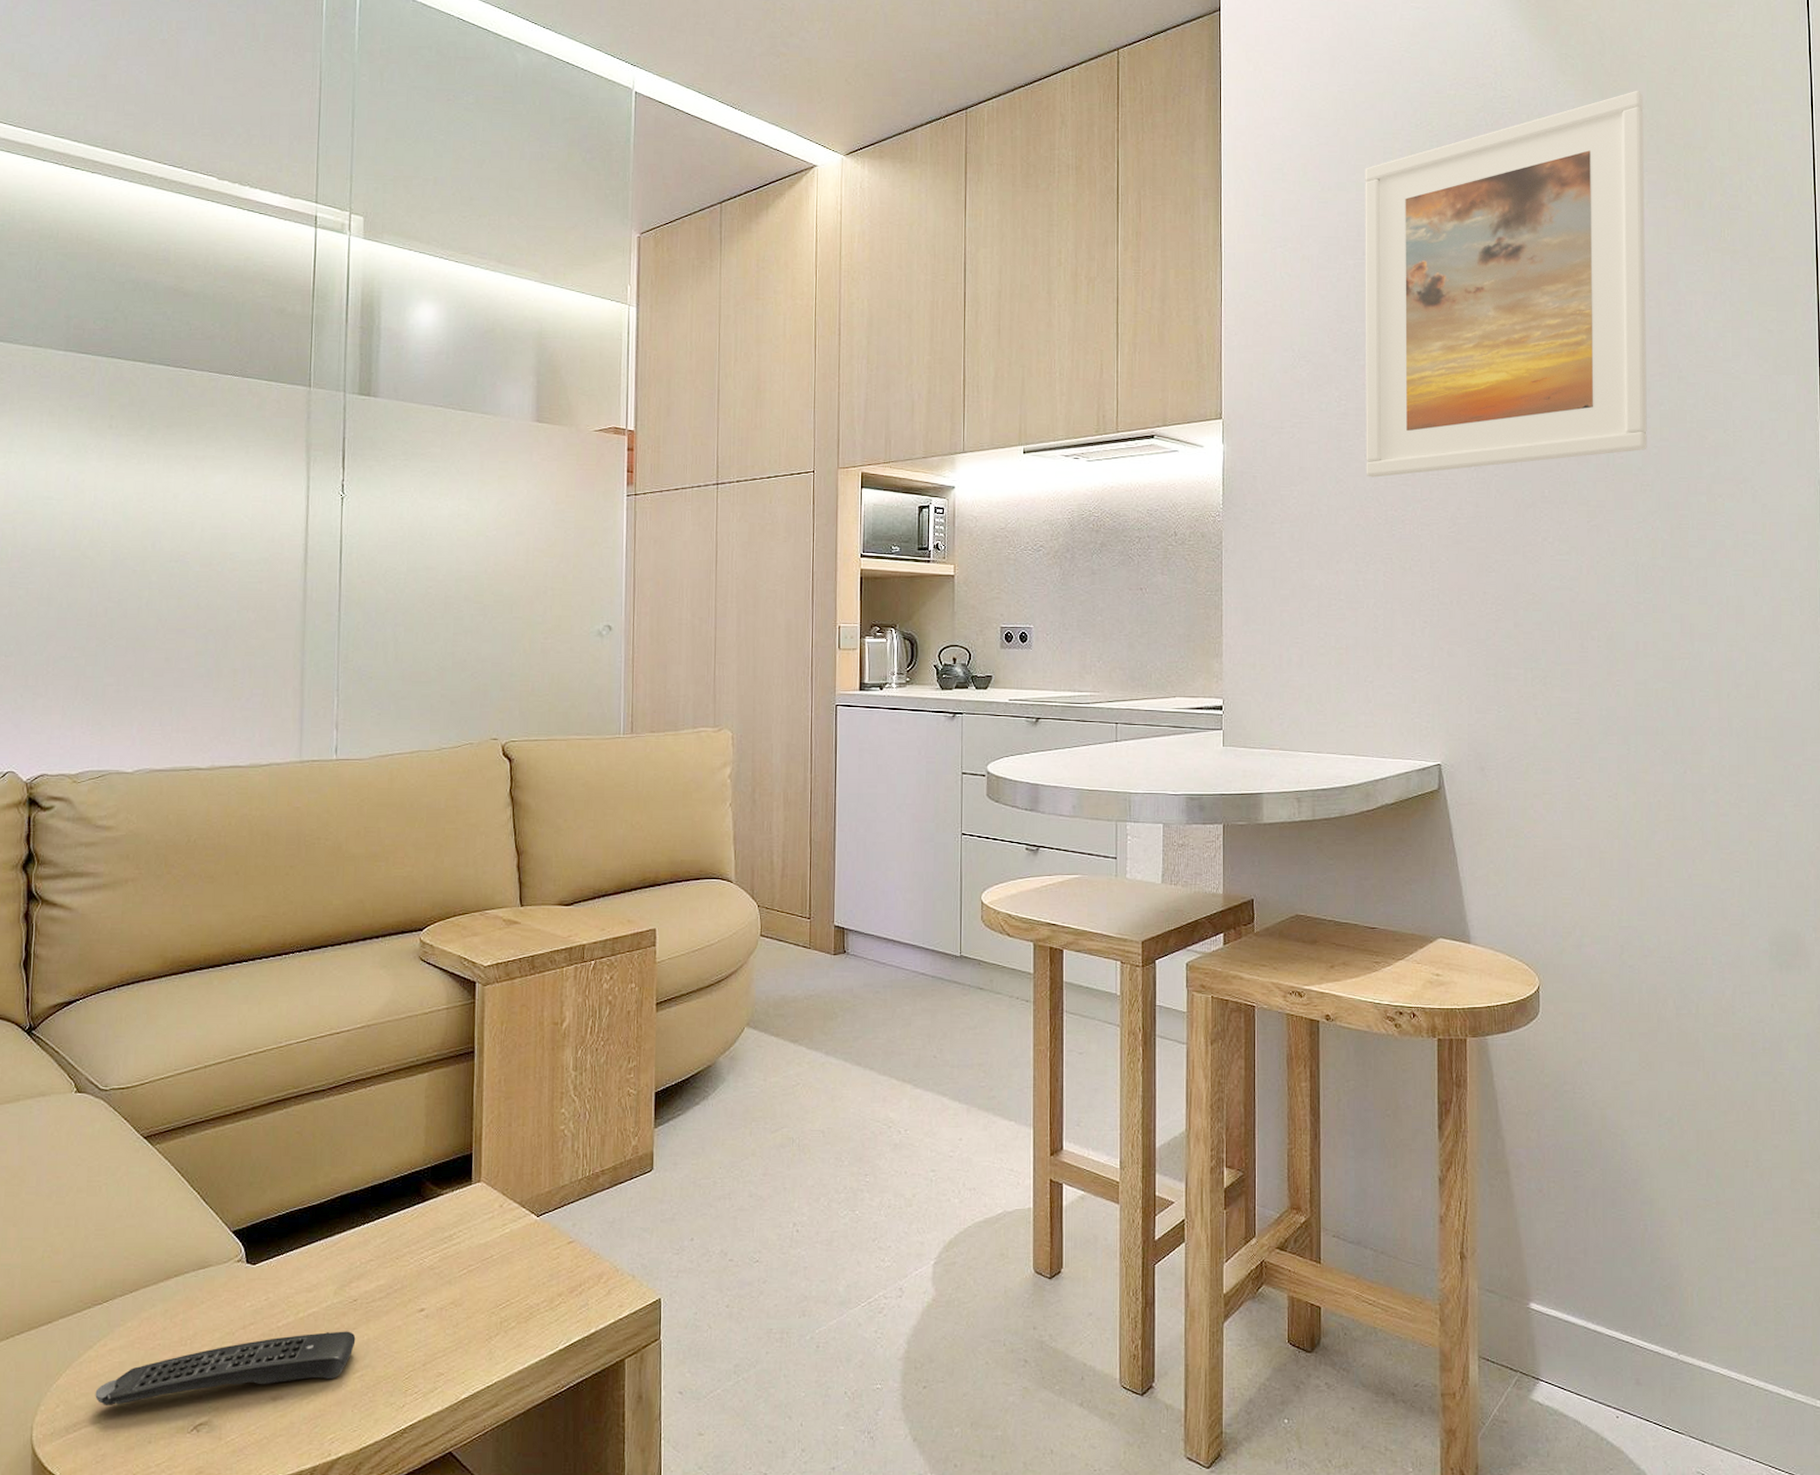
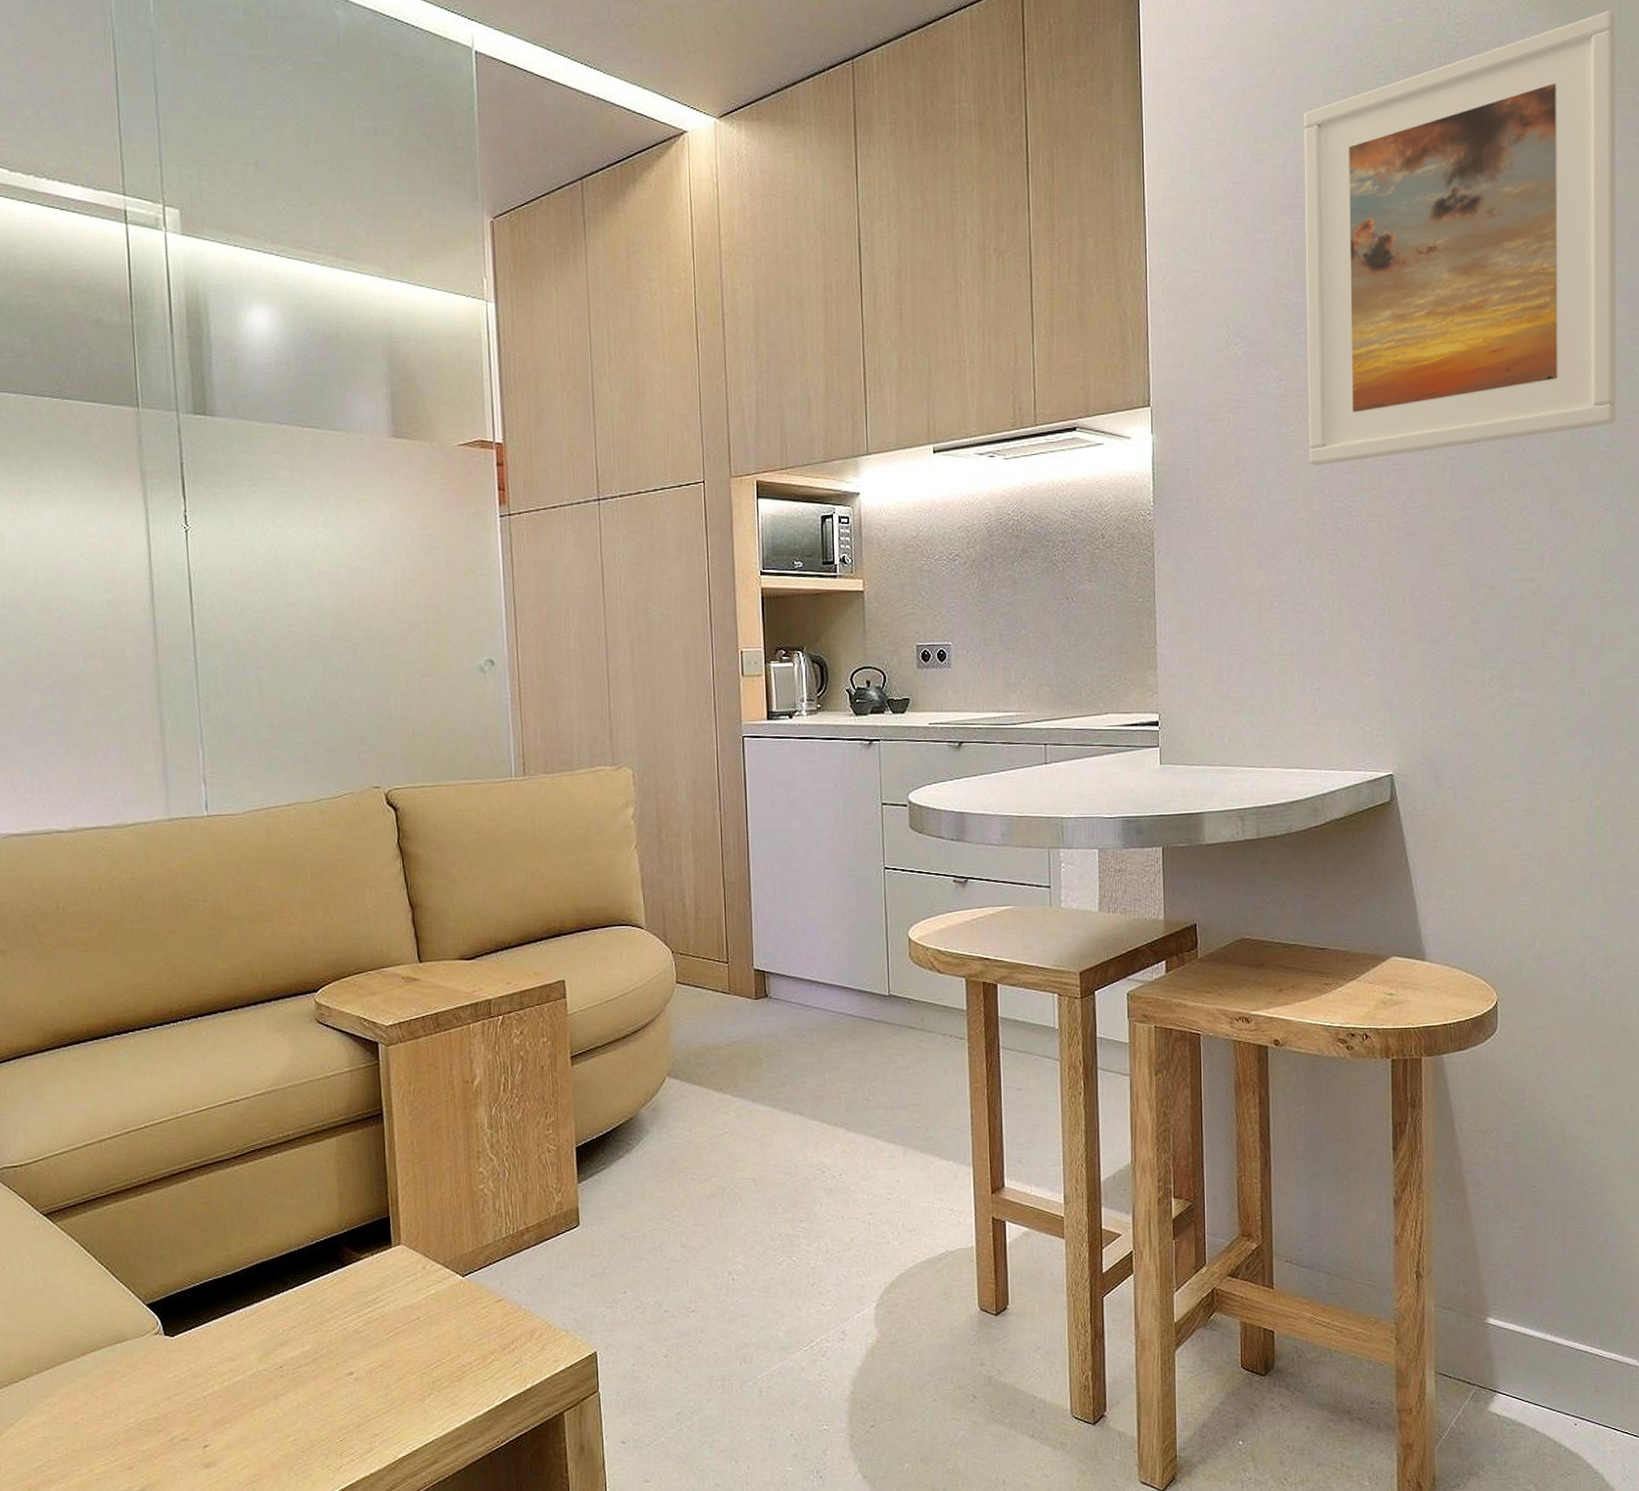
remote control: present [95,1331,356,1405] -> none [22,1397,285,1480]

